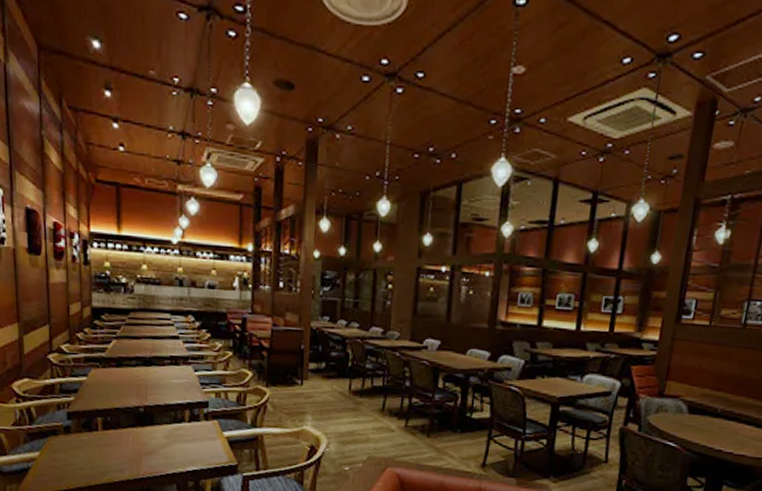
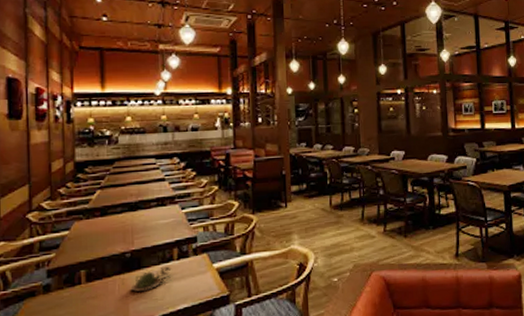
succulent plant: none [135,426,183,448] -> present [122,266,172,292]

